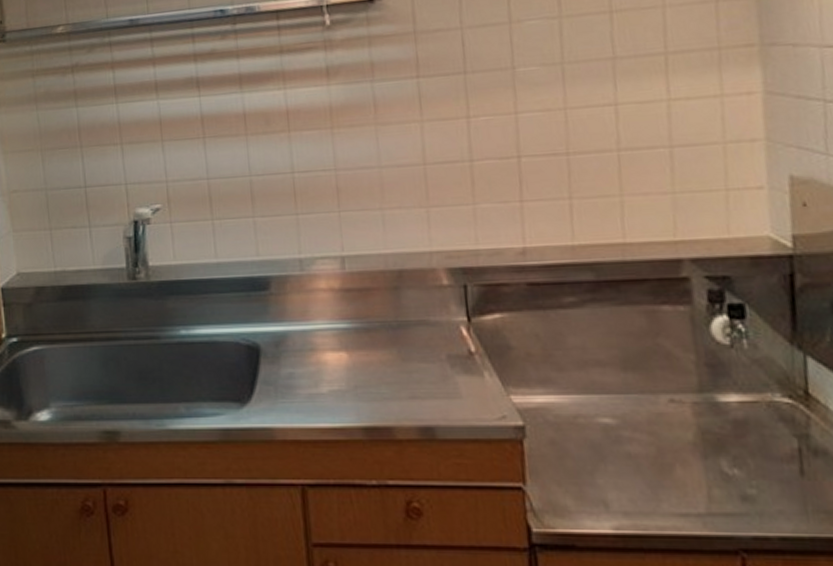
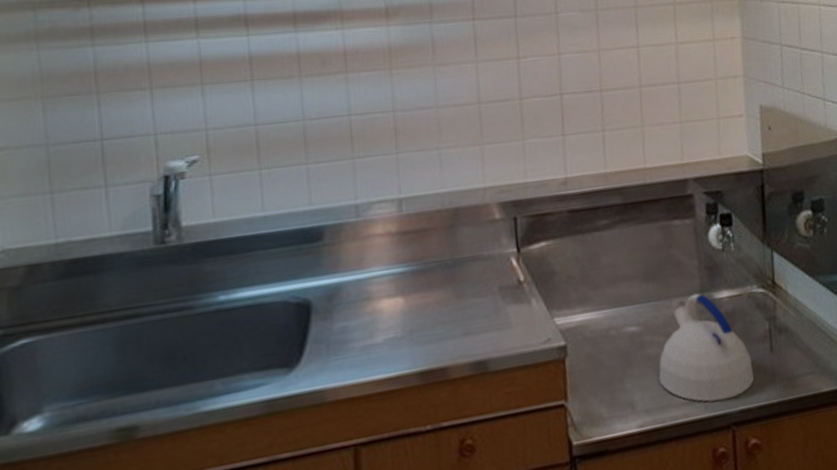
kettle: none [640,392,775,521] -> present [658,293,754,402]

